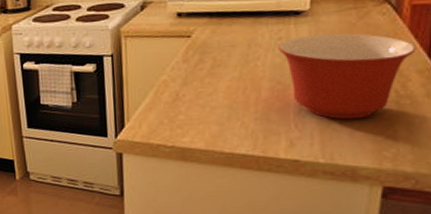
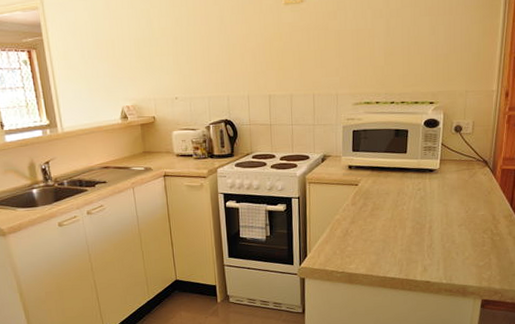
mixing bowl: present [277,33,417,120] -> none [417,187,504,251]

